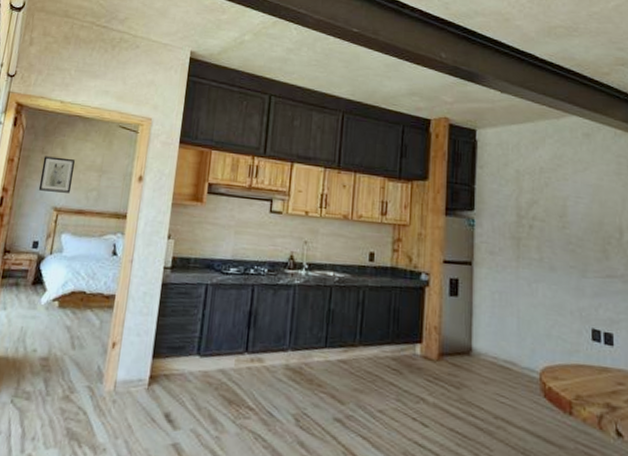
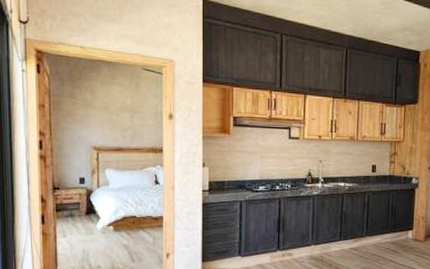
wall art: present [38,156,76,193] -> none [74,100,107,133]

